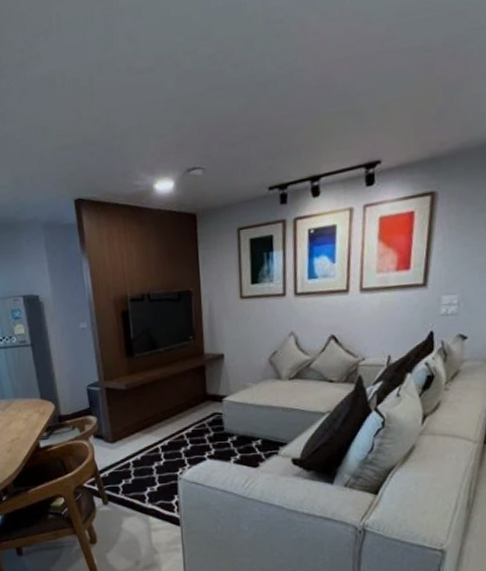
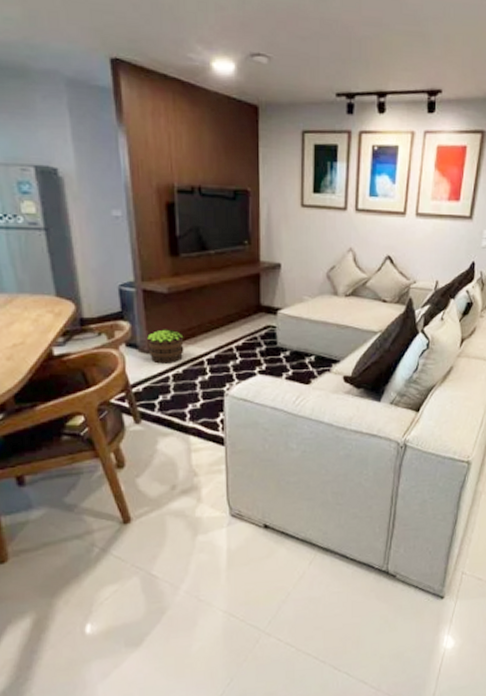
potted plant: none [111,421,142,452] -> present [147,329,184,364]

